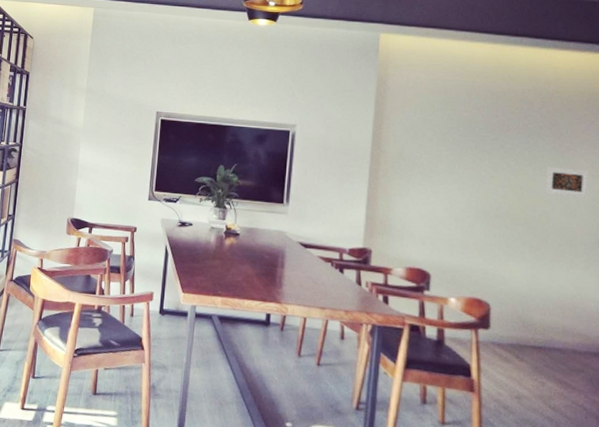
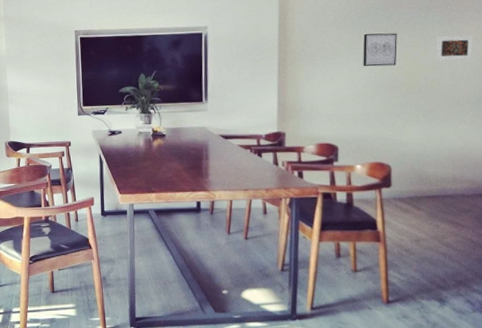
wall art: none [463,154,503,193] -> present [363,33,397,67]

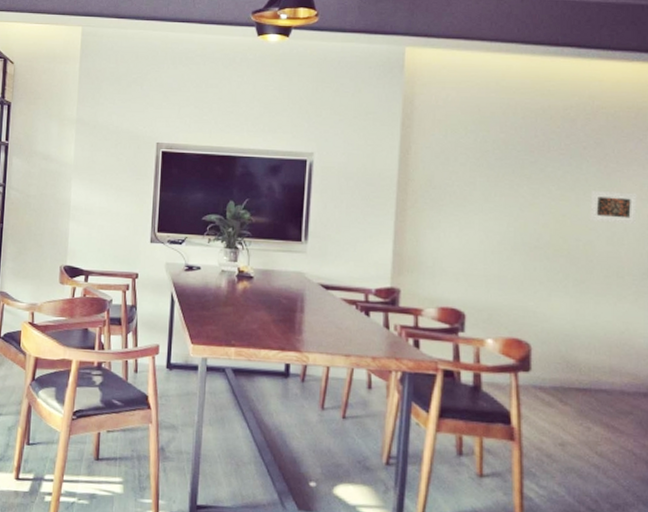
wall art: present [363,33,397,67] -> none [500,180,543,221]

